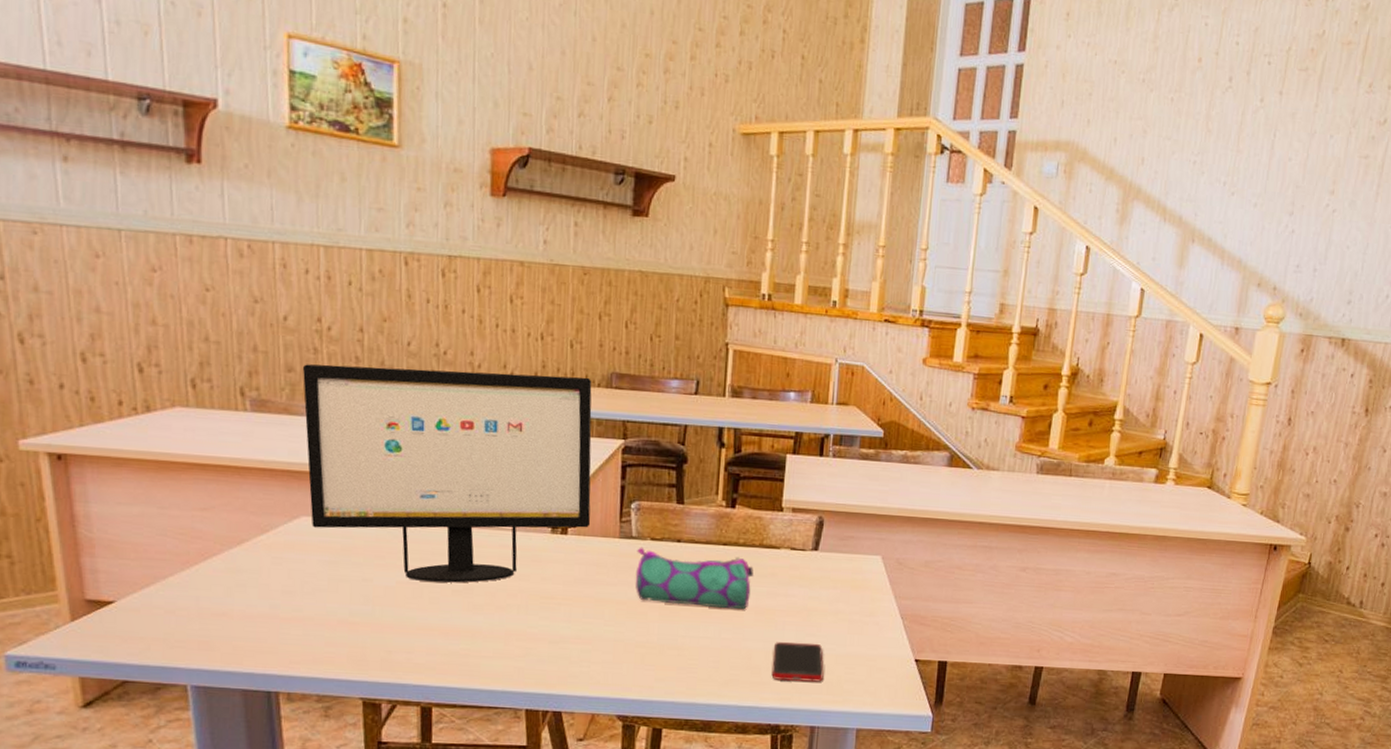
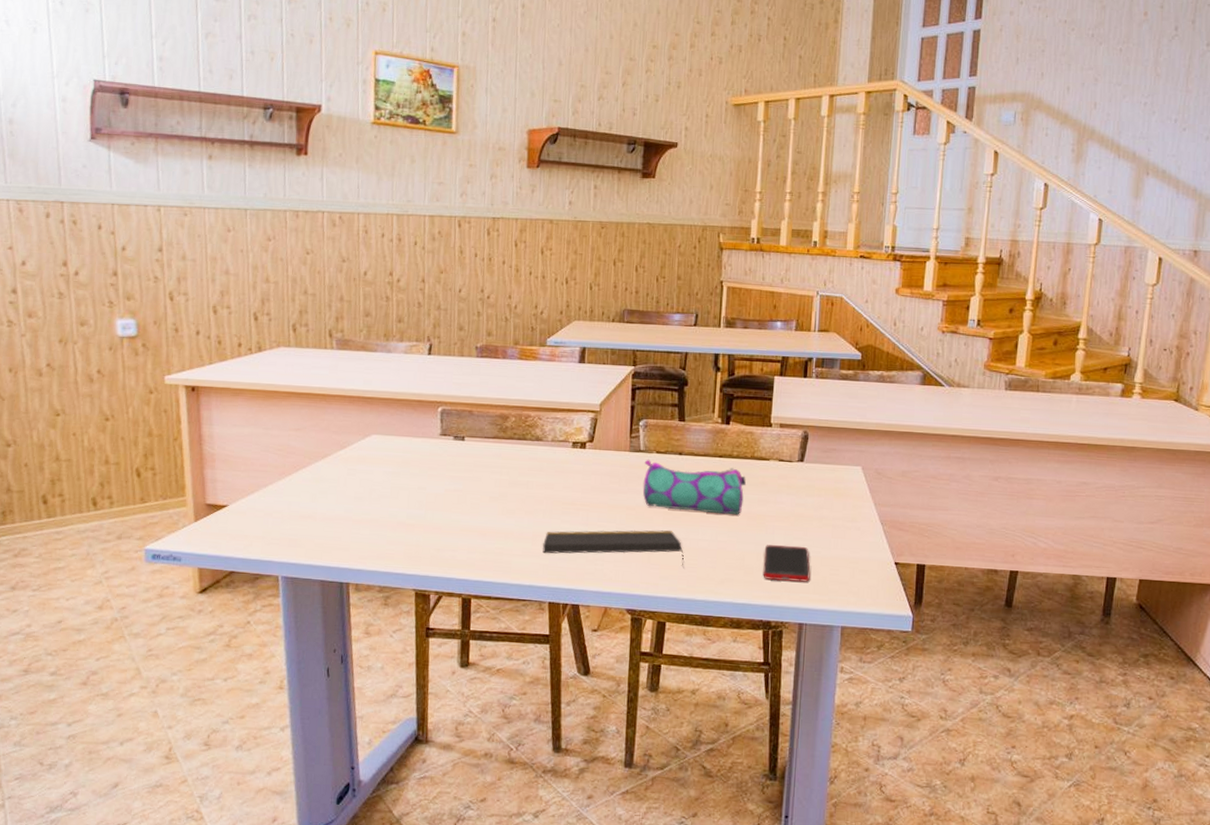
computer monitor: present [303,364,592,583] -> none [377,309,608,491]
notepad: none [517,627,683,668] -> present [542,530,684,567]

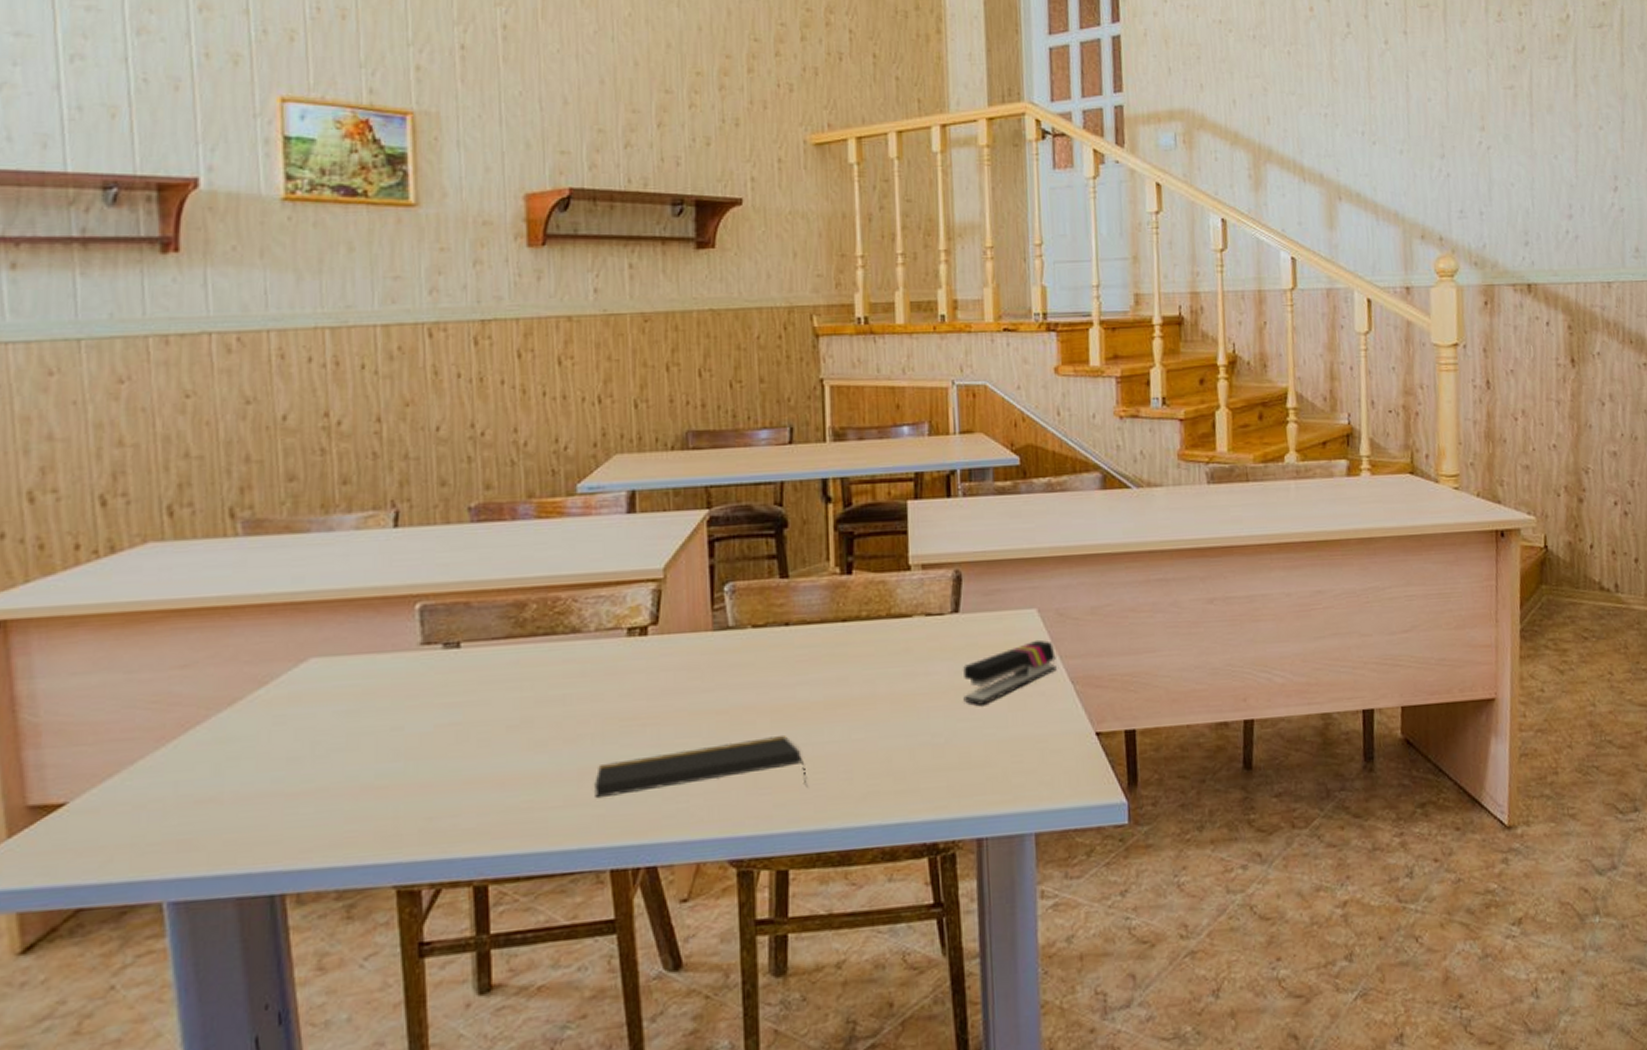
pencil case: present [642,459,746,515] -> none [736,634,883,705]
cell phone: present [763,545,811,582] -> none [918,729,985,785]
stapler: none [800,489,872,530] -> present [962,639,1057,705]

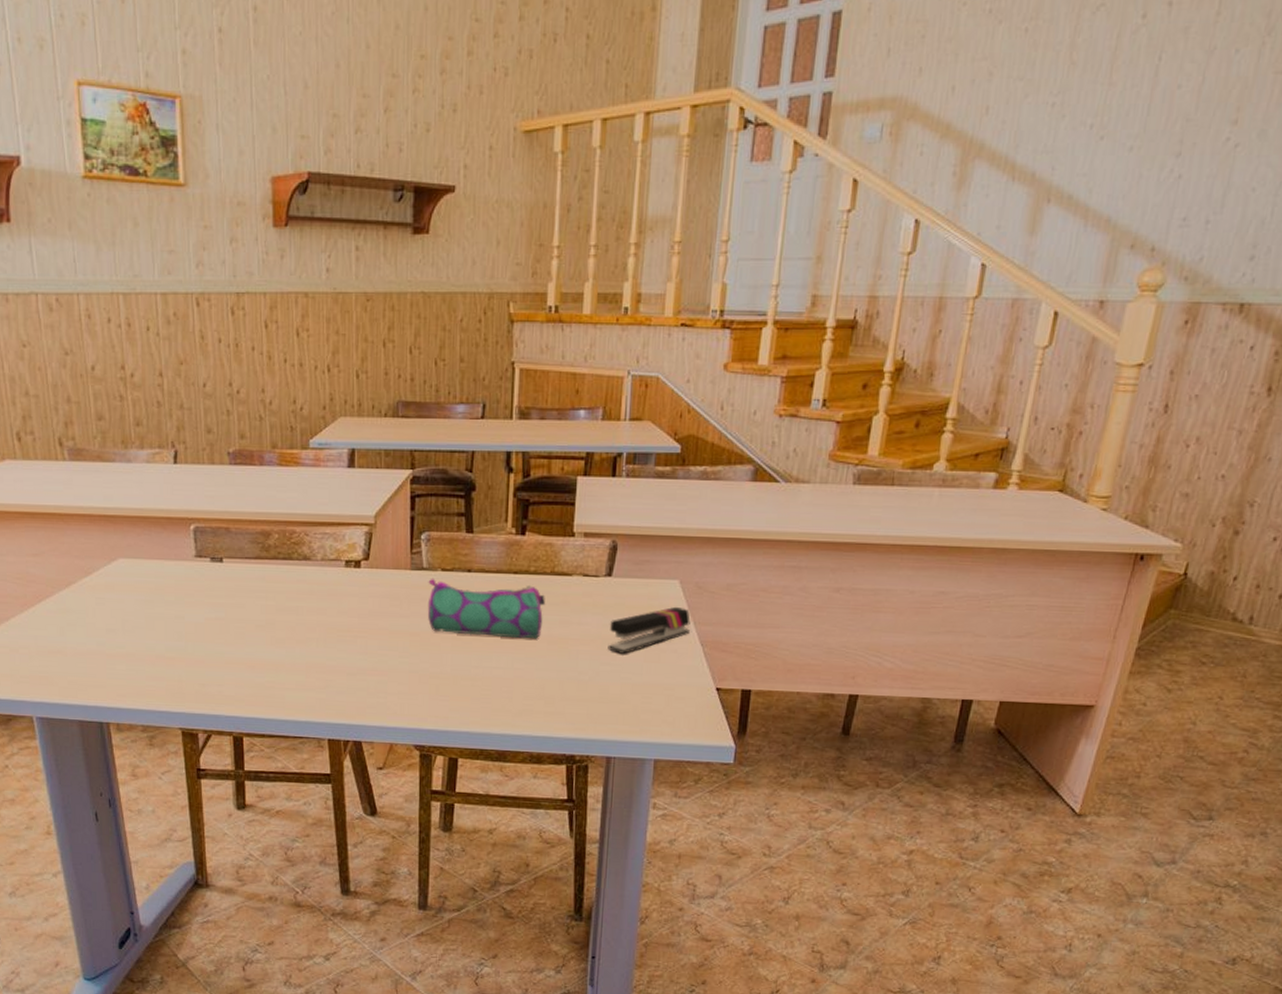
notepad: present [595,736,808,799] -> none [318,658,477,698]
pencil case: none [736,634,883,705] -> present [427,578,545,639]

